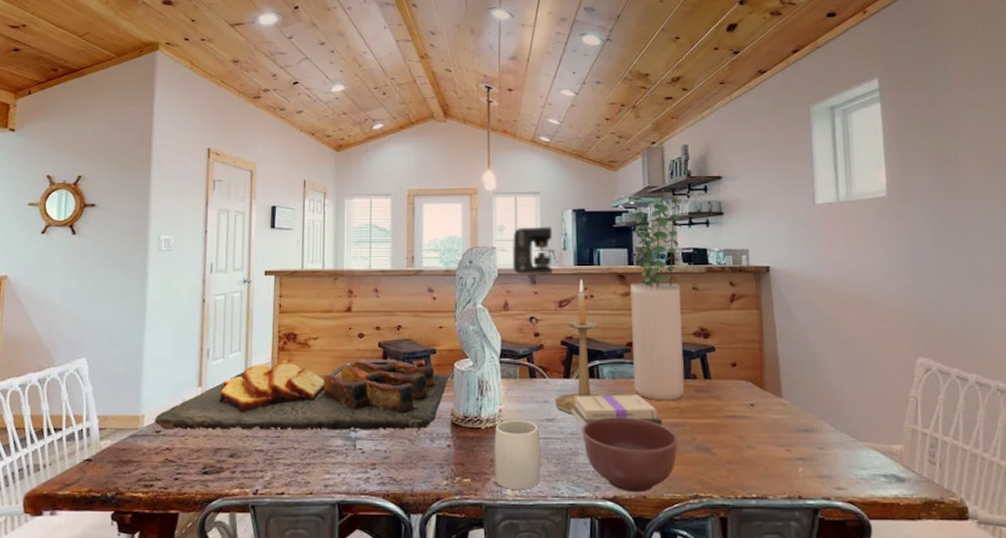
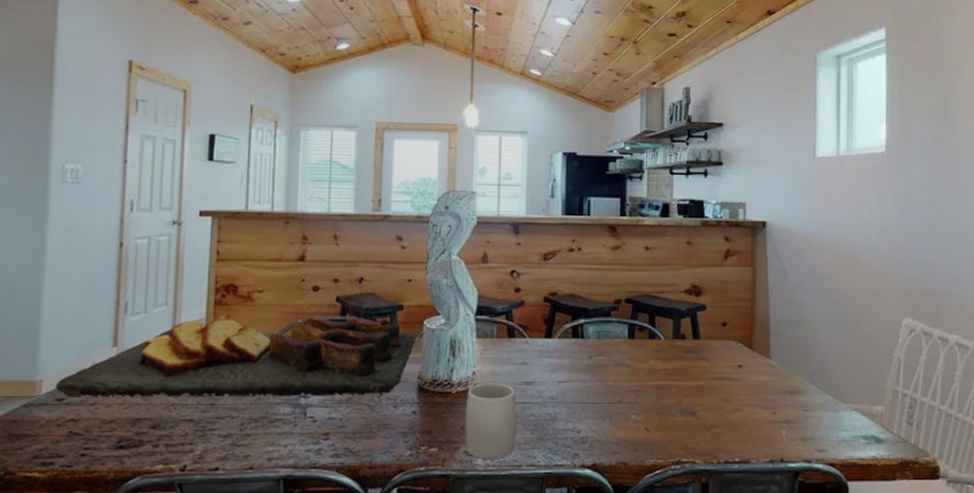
coffee maker: present [512,226,556,275] -> none [493,170,543,224]
candlestick: present [554,279,599,414] -> none [534,230,585,377]
books: present [571,395,662,426] -> none [552,356,647,390]
bowl: present [582,417,678,493] -> none [562,380,663,460]
vase: present [630,189,685,401] -> none [619,134,680,363]

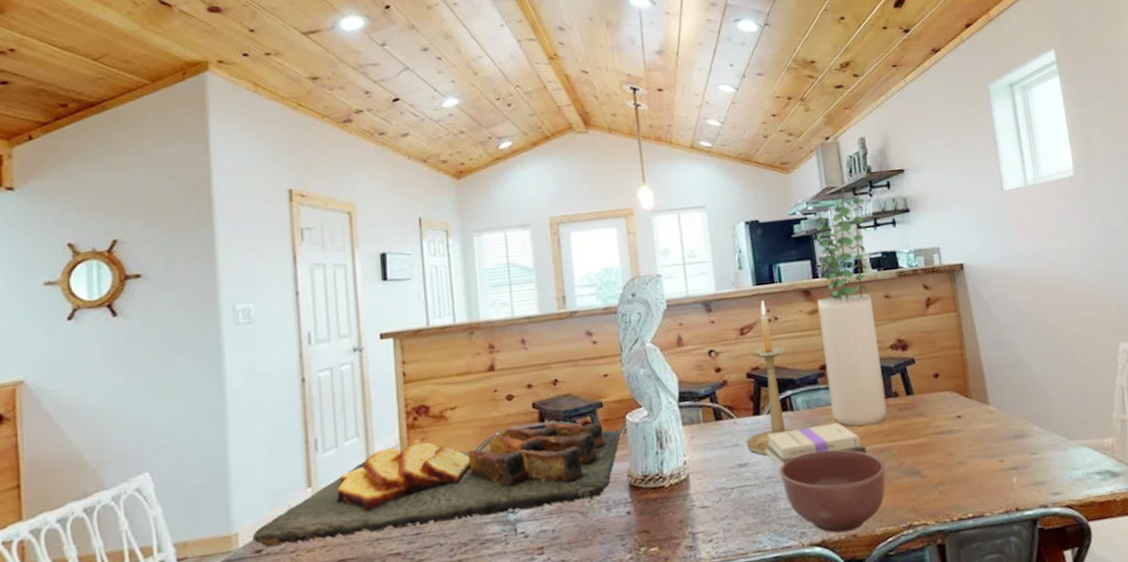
mug: present [464,383,517,460] -> none [680,469,738,552]
candlestick: none [534,230,585,377] -> present [745,300,795,456]
books: none [552,356,647,390] -> present [765,422,866,467]
bowl: none [562,380,663,460] -> present [779,449,886,533]
vase: none [619,134,680,363] -> present [815,187,888,427]

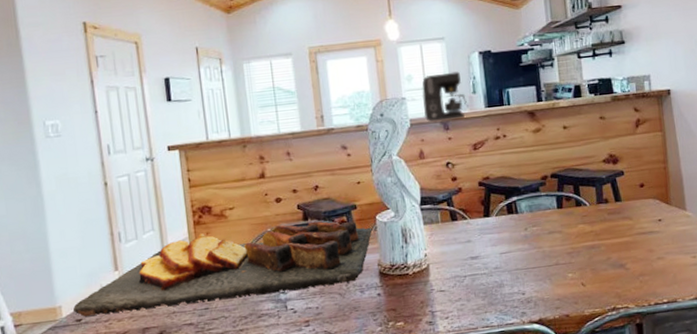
coffee maker: none [680,244,732,303] -> present [421,71,467,122]
candlestick: present [745,300,795,456] -> none [477,120,519,250]
books: present [765,422,866,467] -> none [493,224,579,260]
bowl: present [779,449,886,533] -> none [505,245,595,313]
vase: present [815,187,888,427] -> none [540,21,598,227]

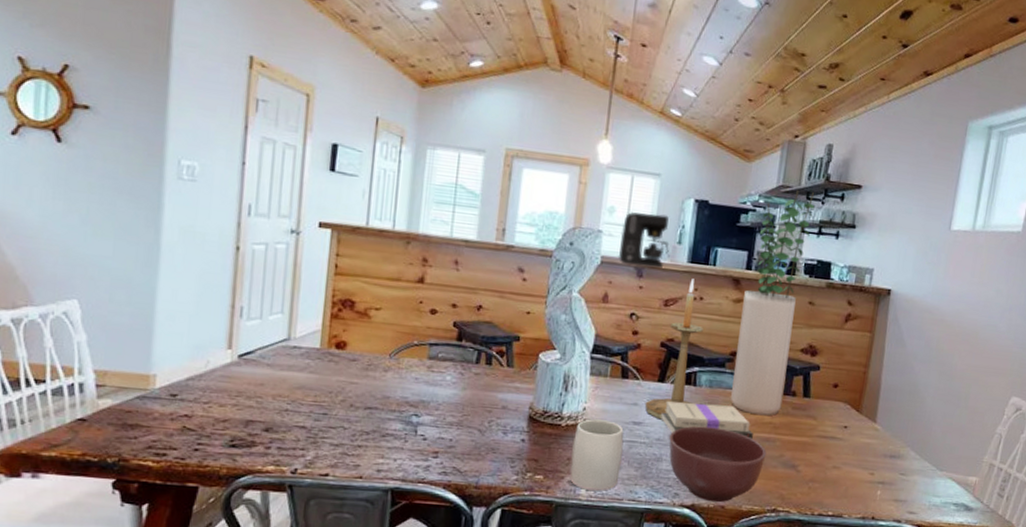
food platter: present [73,221,373,317] -> none [170,329,532,420]
mug: none [422,260,470,327] -> present [570,419,624,492]
candlestick: none [477,120,519,250] -> present [644,279,703,420]
books: none [493,224,579,260] -> present [661,401,753,439]
bowl: none [505,245,595,313] -> present [669,426,767,503]
vase: none [540,21,598,227] -> present [730,190,815,416]

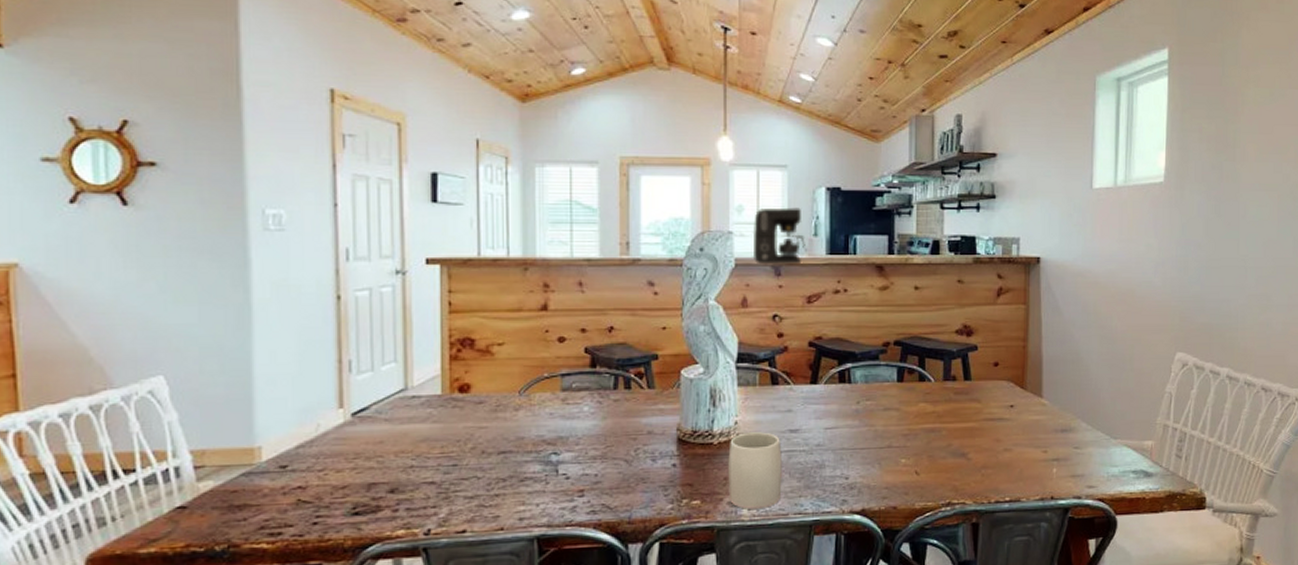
candlestick: present [644,279,703,420] -> none [799,271,851,424]
books: present [661,401,753,439] -> none [818,400,917,436]
bowl: present [669,426,767,503] -> none [830,424,933,504]
vase: present [730,190,815,416] -> none [888,166,951,406]

